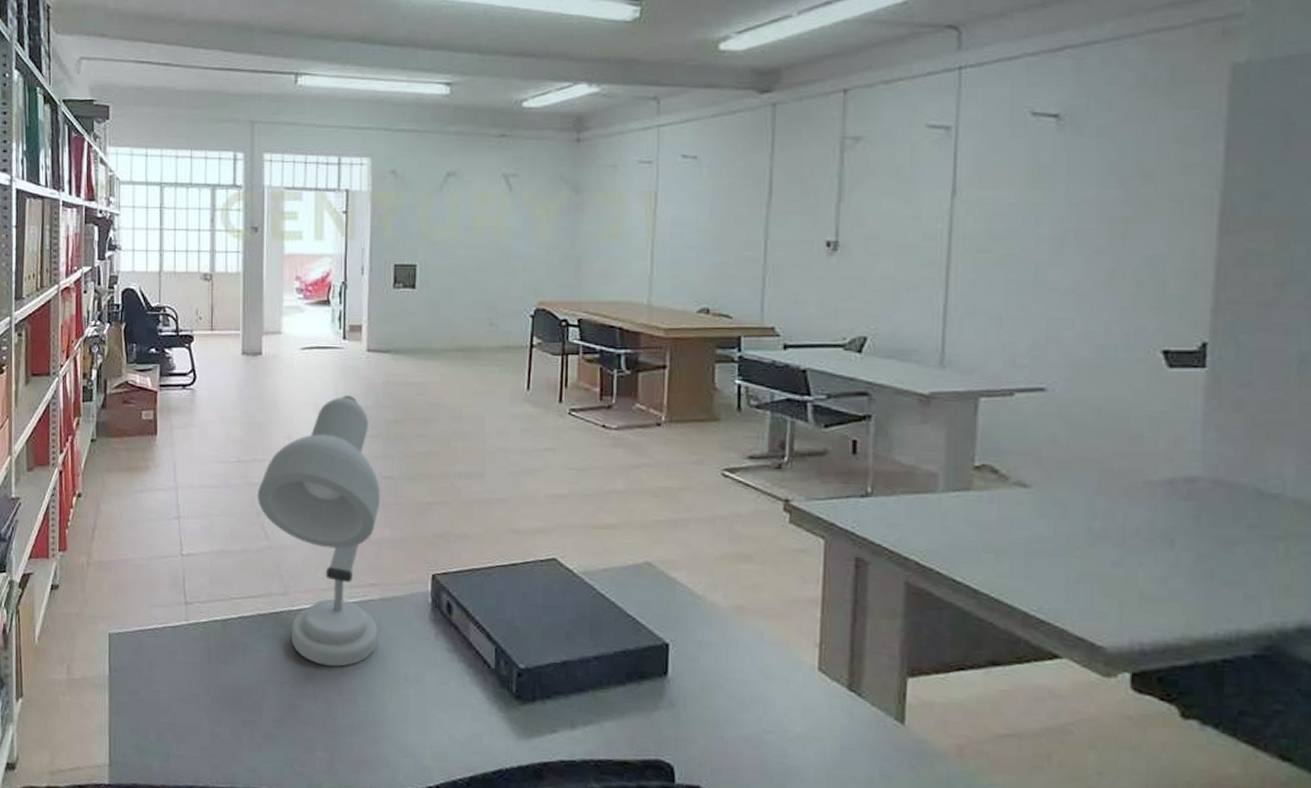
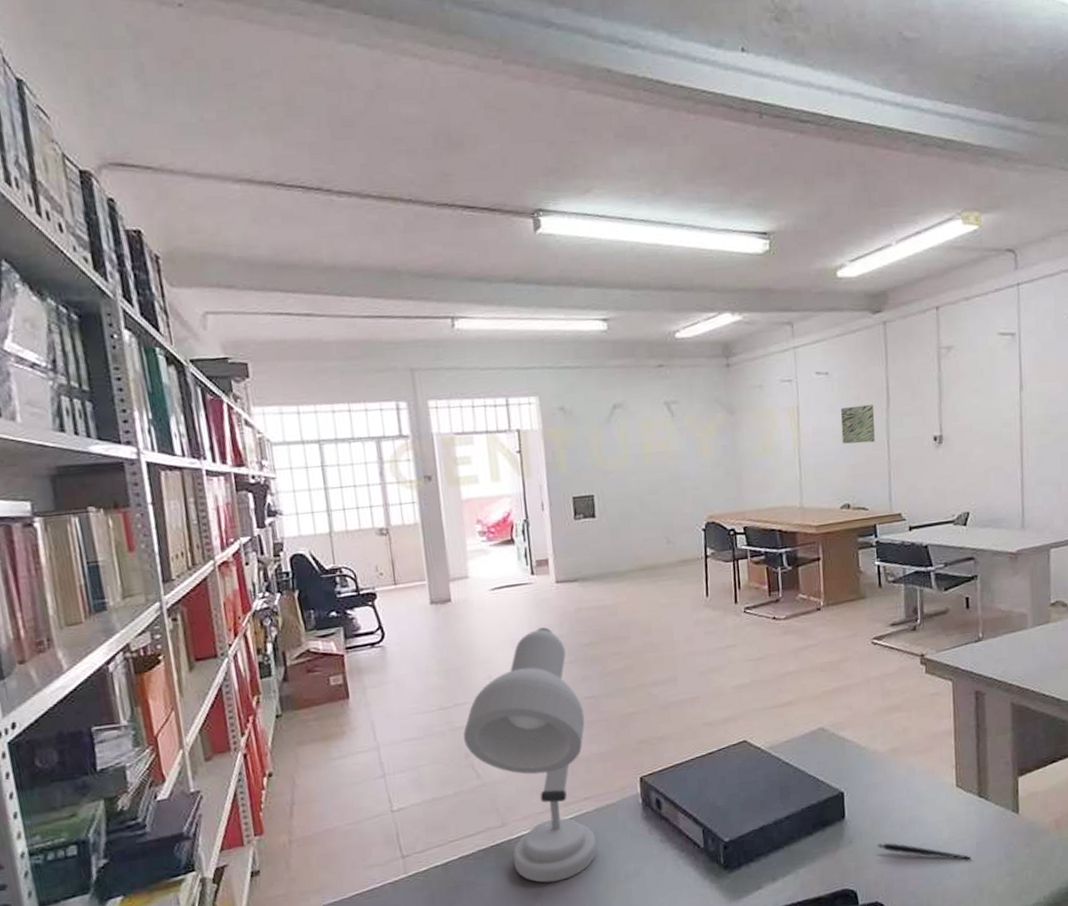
pen: none [705,716,831,766] -> present [877,842,971,860]
wall art: none [707,197,751,241] -> present [840,404,875,444]

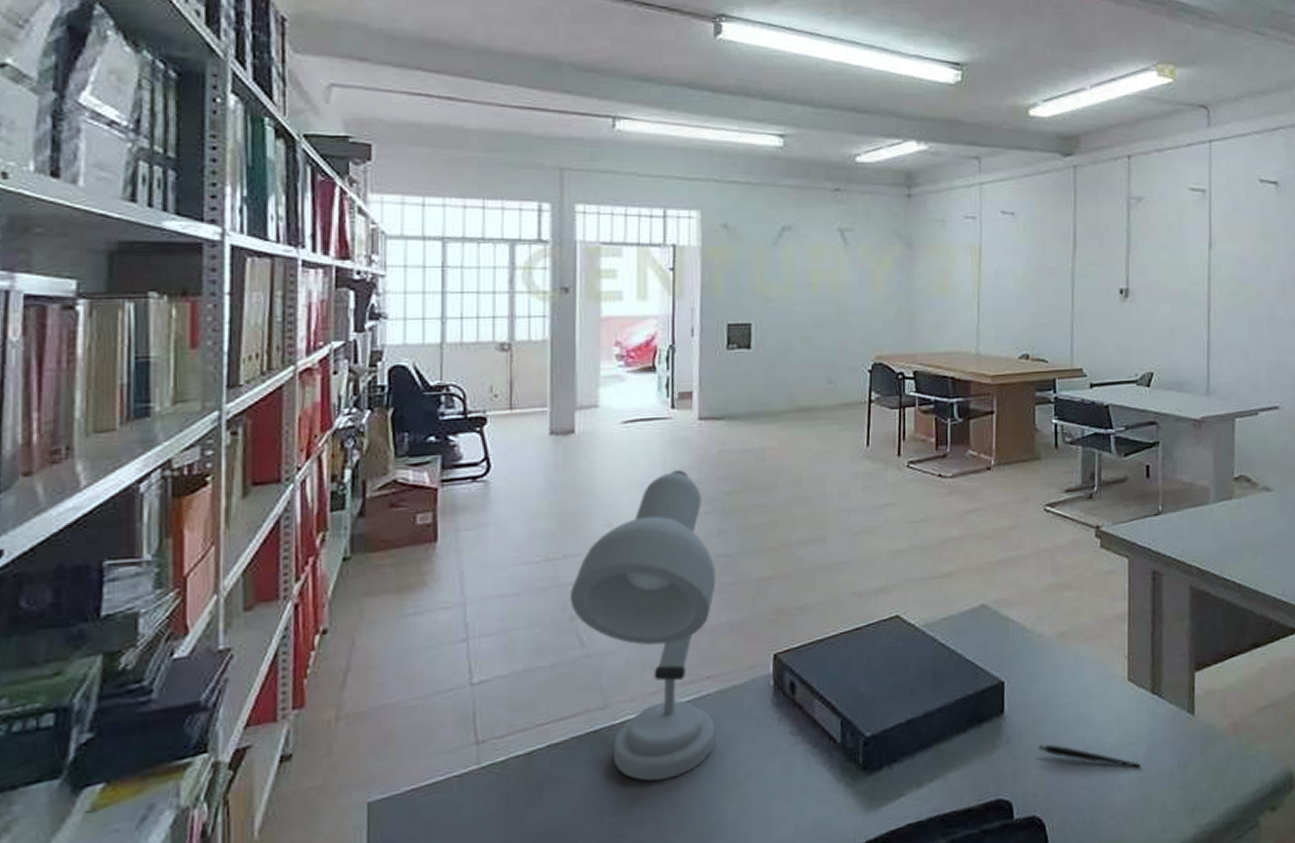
wall art: present [840,404,875,444] -> none [1024,250,1060,290]

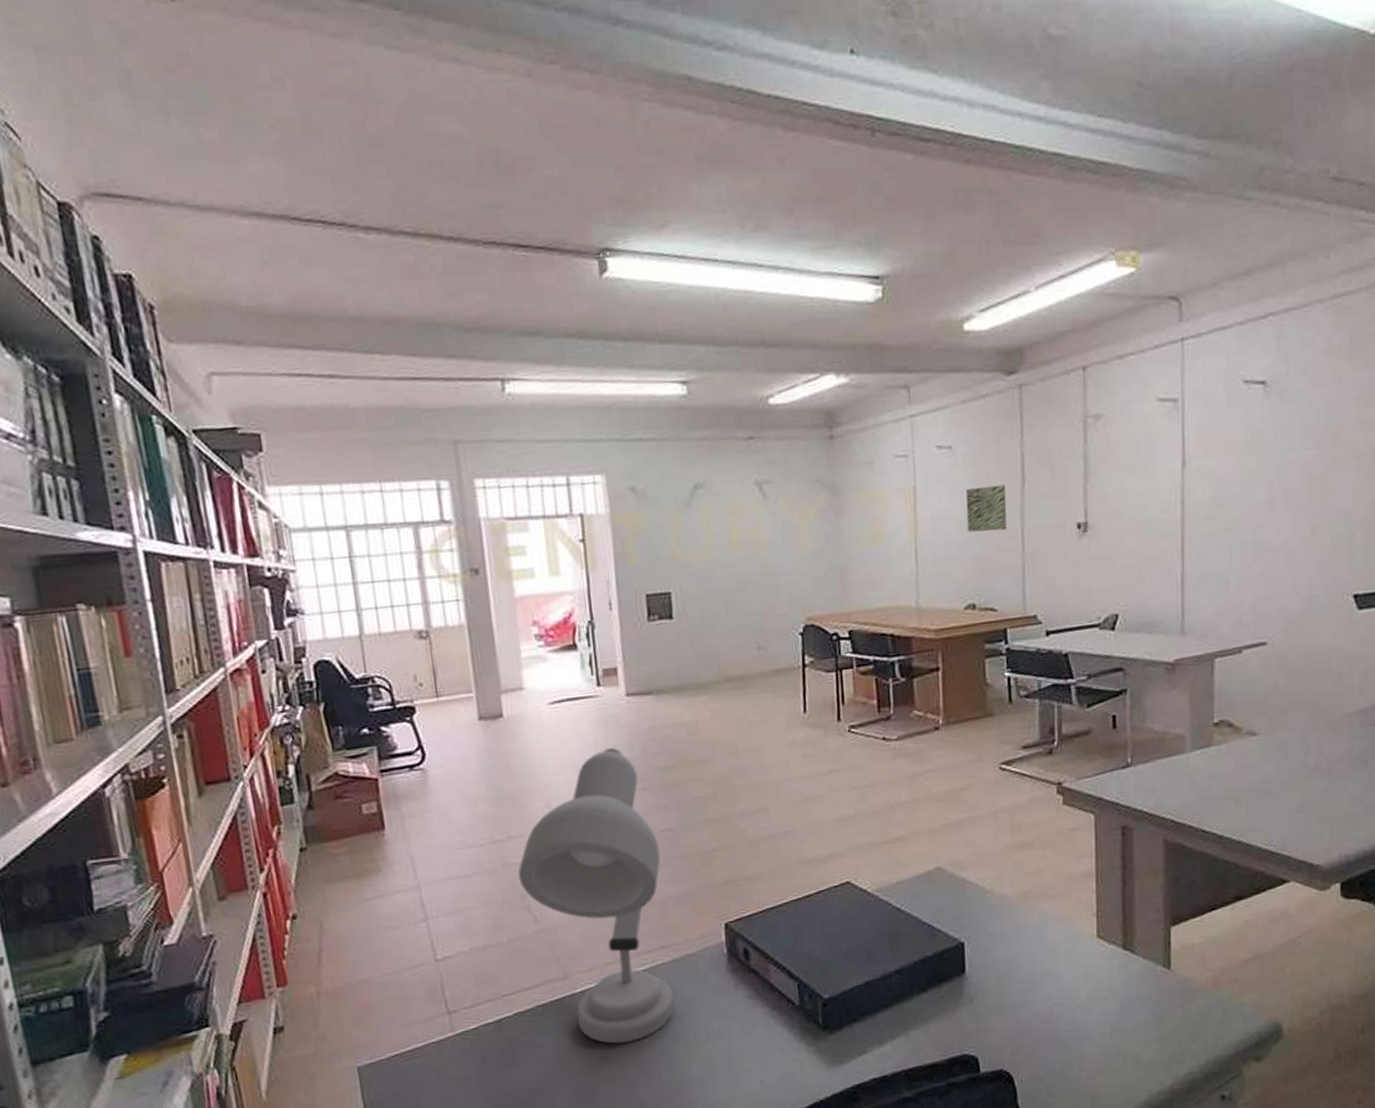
wall art: none [1024,250,1060,290] -> present [965,484,1007,532]
pen: present [1038,744,1141,768] -> none [1002,1001,1113,1022]

